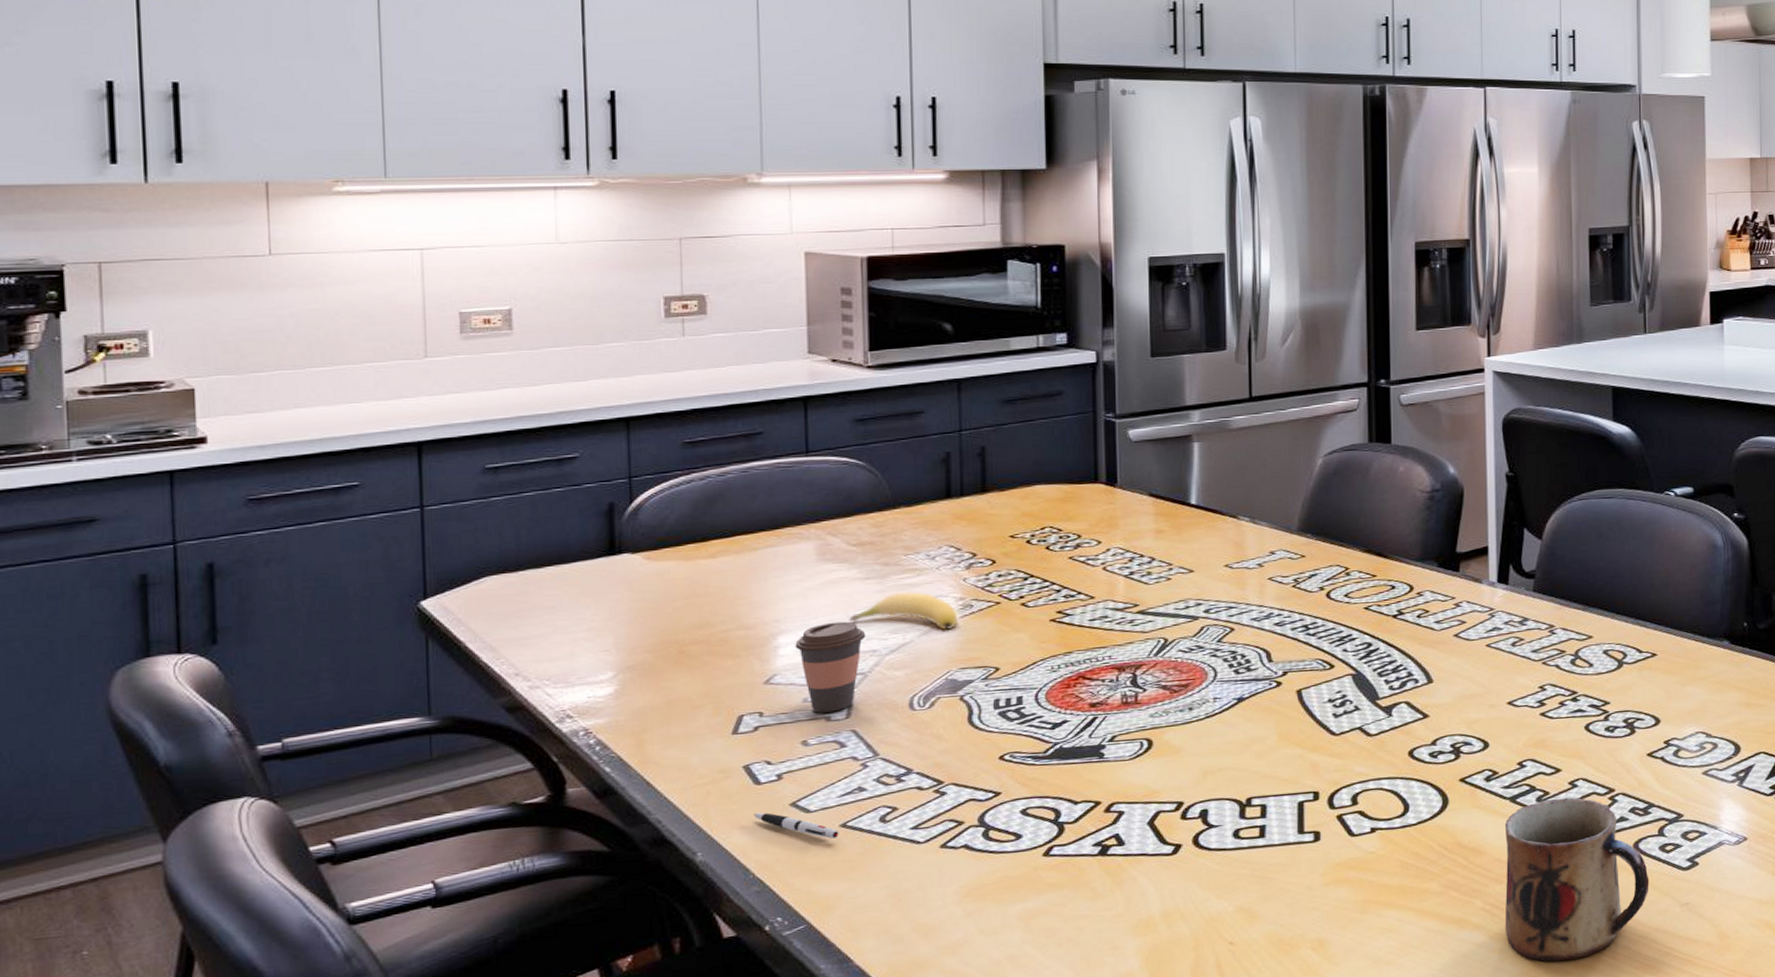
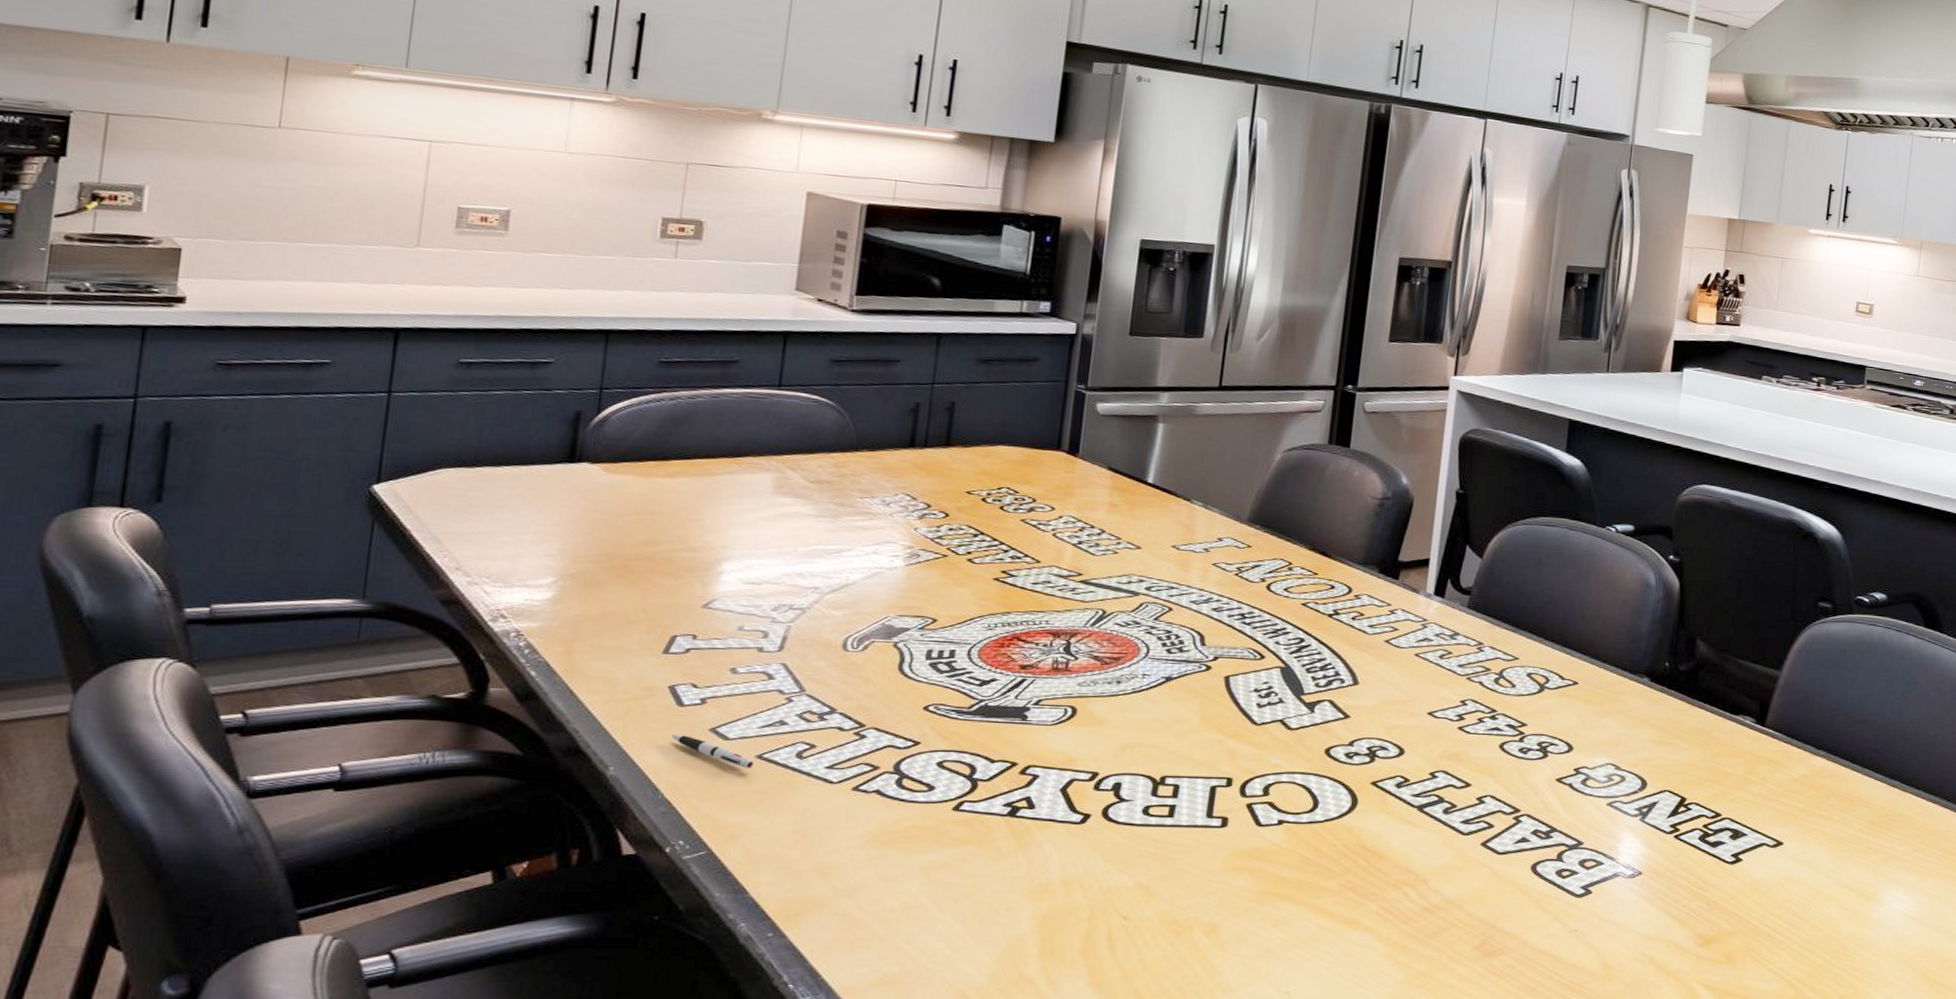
coffee cup: present [795,621,866,713] -> none [738,554,811,643]
banana: present [849,591,959,631] -> none [796,533,904,577]
mug: present [1504,797,1649,962] -> none [1395,812,1543,972]

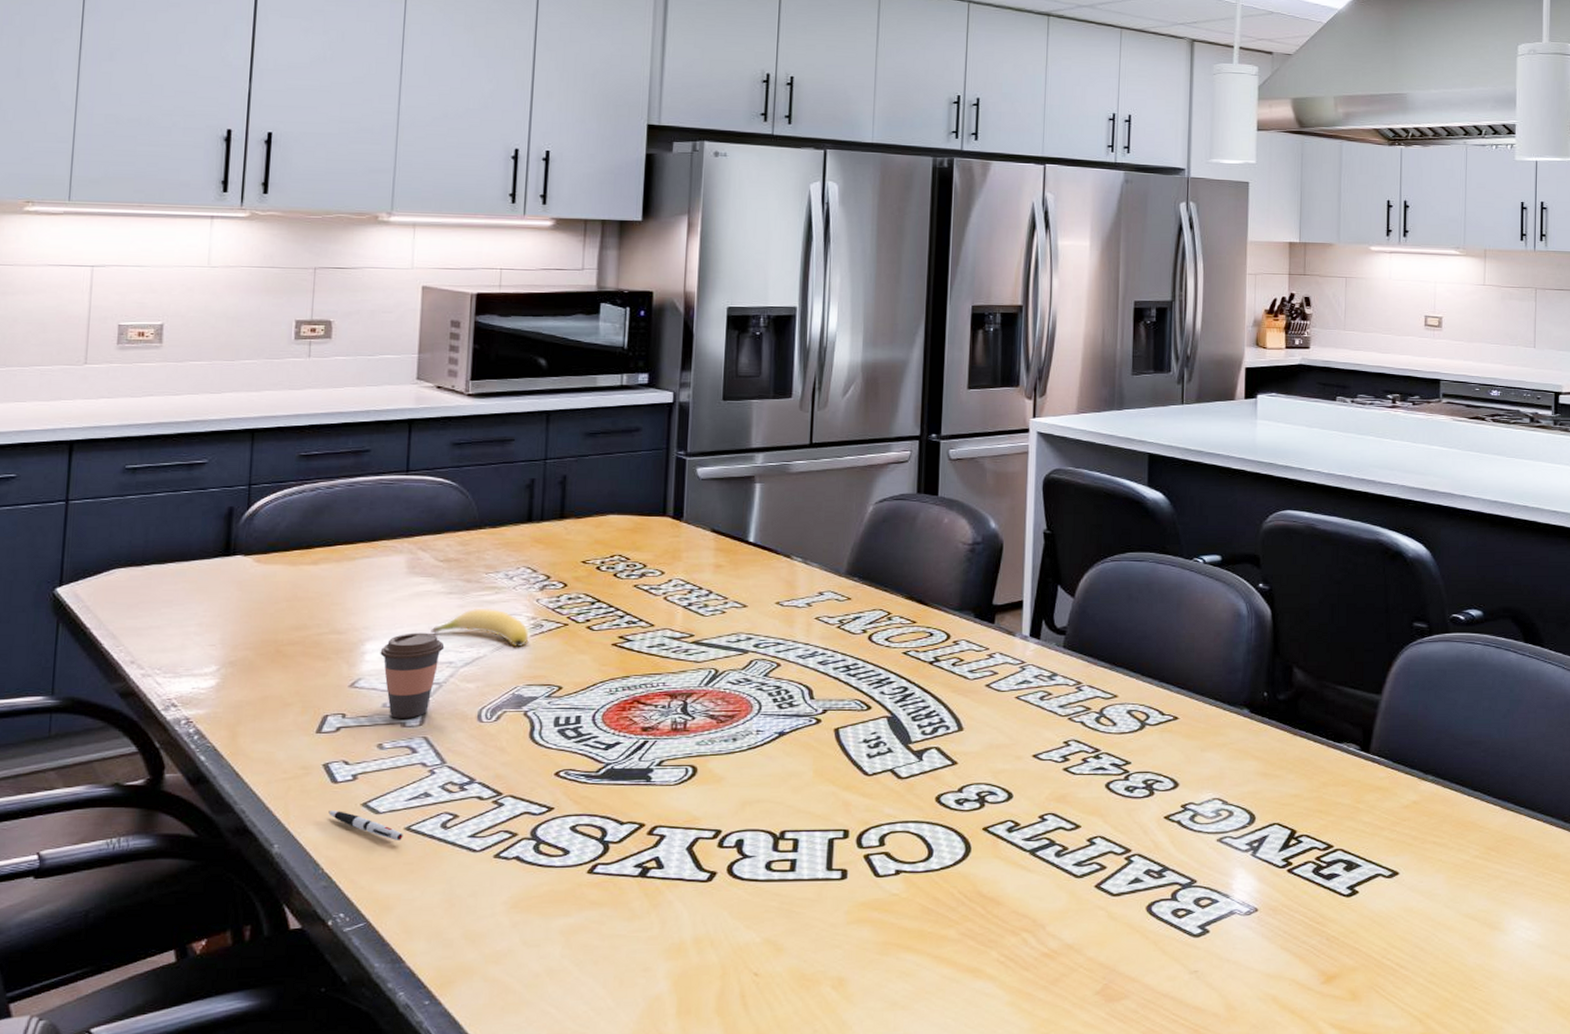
coffee cup: none [738,554,811,643] -> present [380,632,445,718]
banana: none [796,533,904,577] -> present [431,608,529,648]

